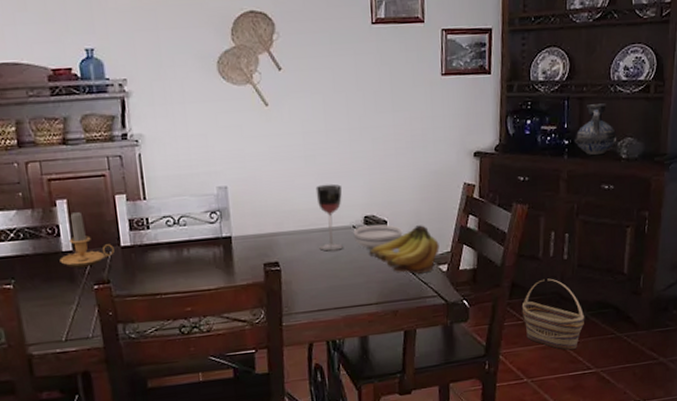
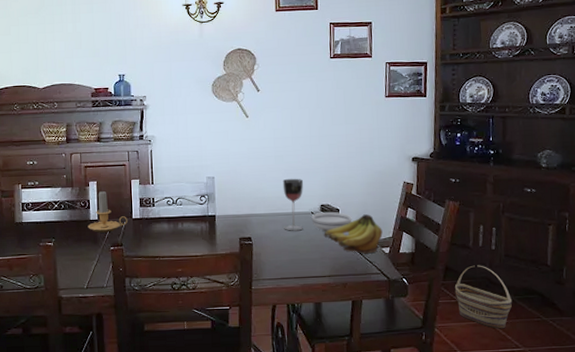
ceramic jug: present [575,103,617,156] -> none [499,122,537,164]

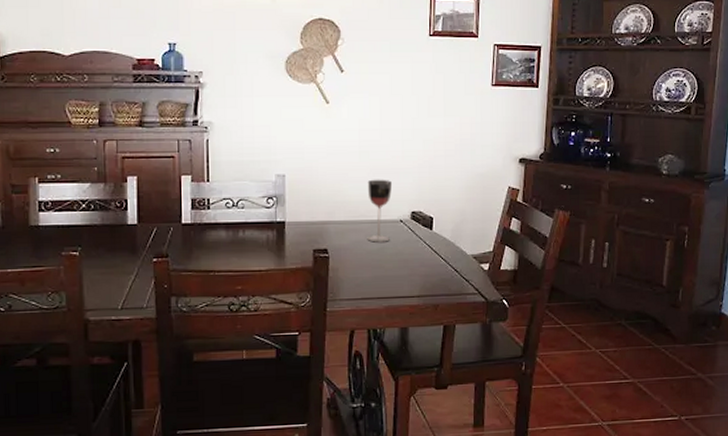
candle: present [88,190,127,233] -> none [124,188,175,241]
bowl: present [311,211,352,232] -> none [400,220,448,244]
fruit: present [324,214,383,254] -> none [414,224,482,271]
basket: present [454,265,513,329] -> none [560,285,623,358]

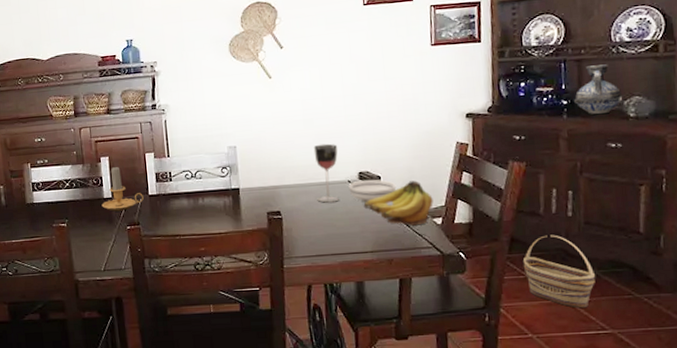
candle: none [124,188,175,241] -> present [101,166,144,212]
bowl: none [400,220,448,244] -> present [348,179,397,203]
fruit: none [414,224,482,271] -> present [363,181,433,226]
basket: none [560,285,623,358] -> present [523,235,596,309]
ceramic jug: none [617,121,658,170] -> present [574,64,623,115]

